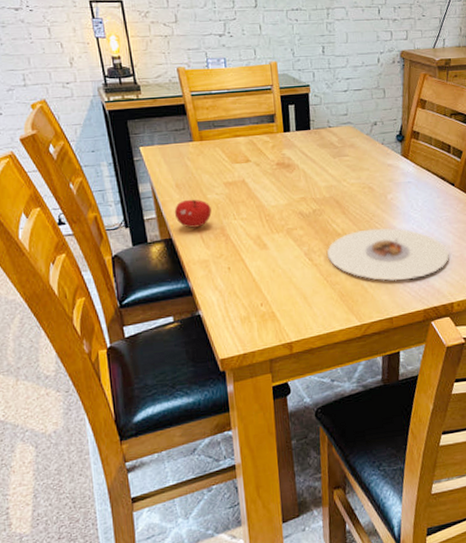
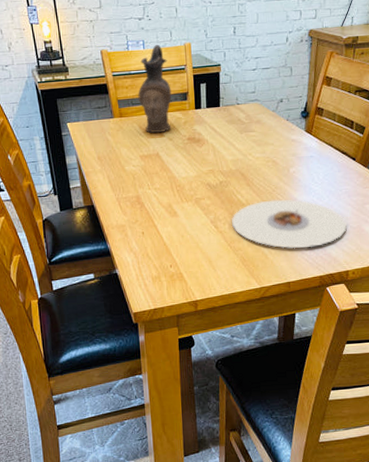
fruit: present [174,199,212,228] -> none [96,170,129,196]
ceramic pitcher: none [220,63,258,158] -> present [138,45,172,133]

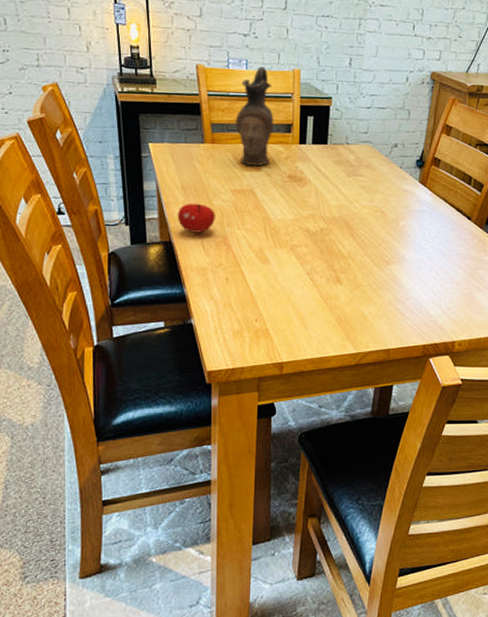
fruit: none [96,170,129,196] -> present [177,203,215,233]
plate: present [232,199,348,249] -> none [330,254,457,312]

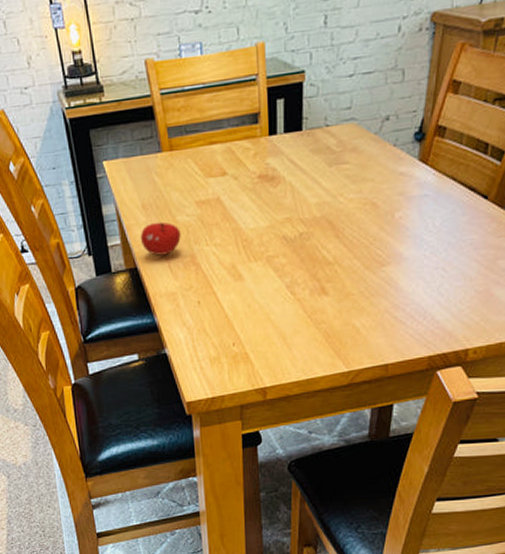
ceramic pitcher: present [235,66,274,166] -> none [193,47,238,171]

